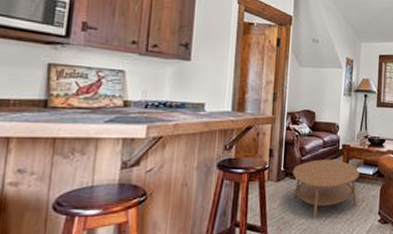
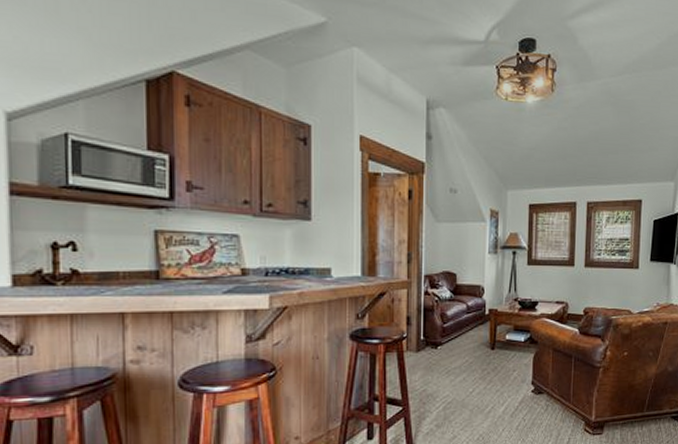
coffee table: present [293,159,360,219] -> none [434,326,509,391]

